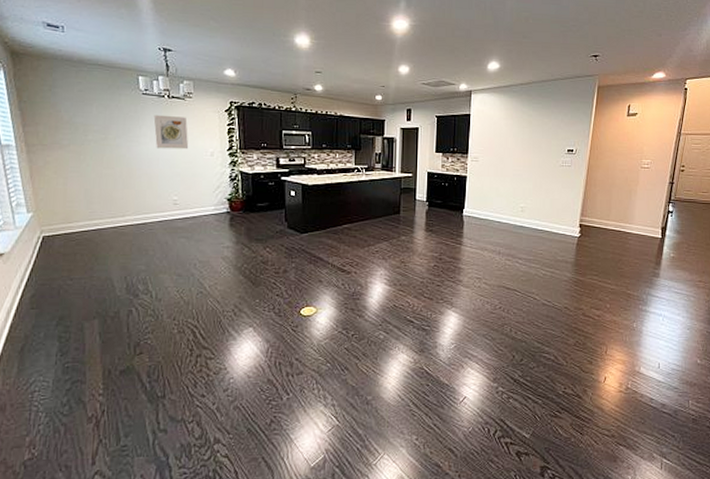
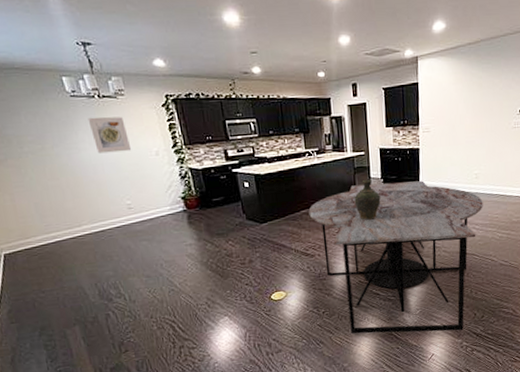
dining table: none [350,205,528,373] -> present [308,180,483,334]
ceramic jug: none [397,200,424,242] -> present [354,179,381,220]

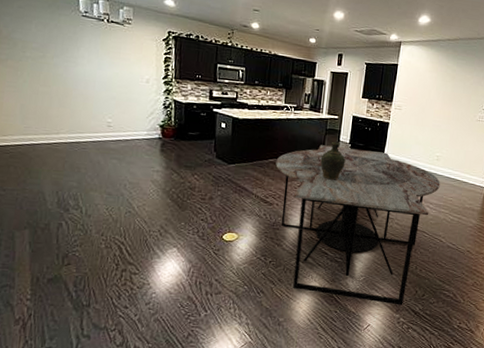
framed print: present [88,116,132,154] -> none [92,37,126,74]

